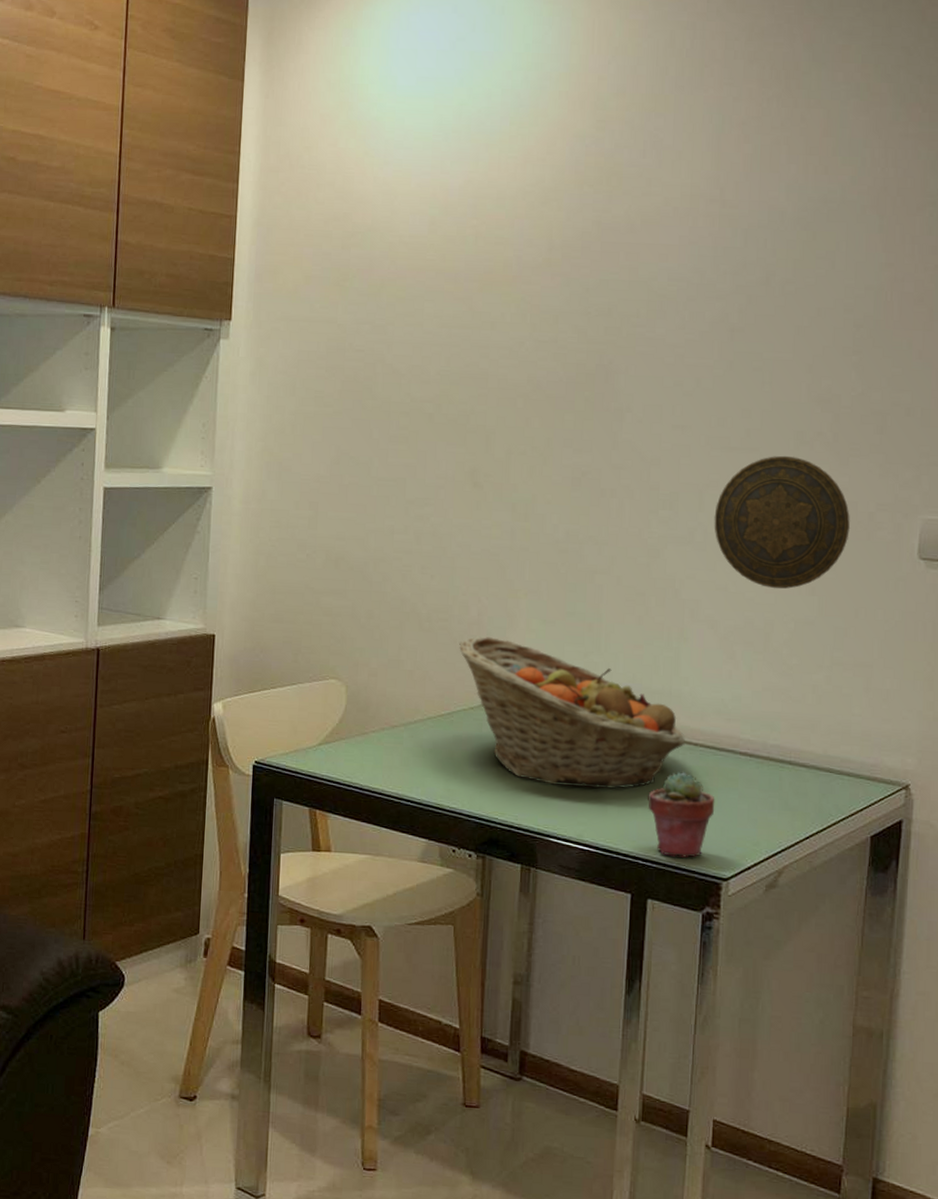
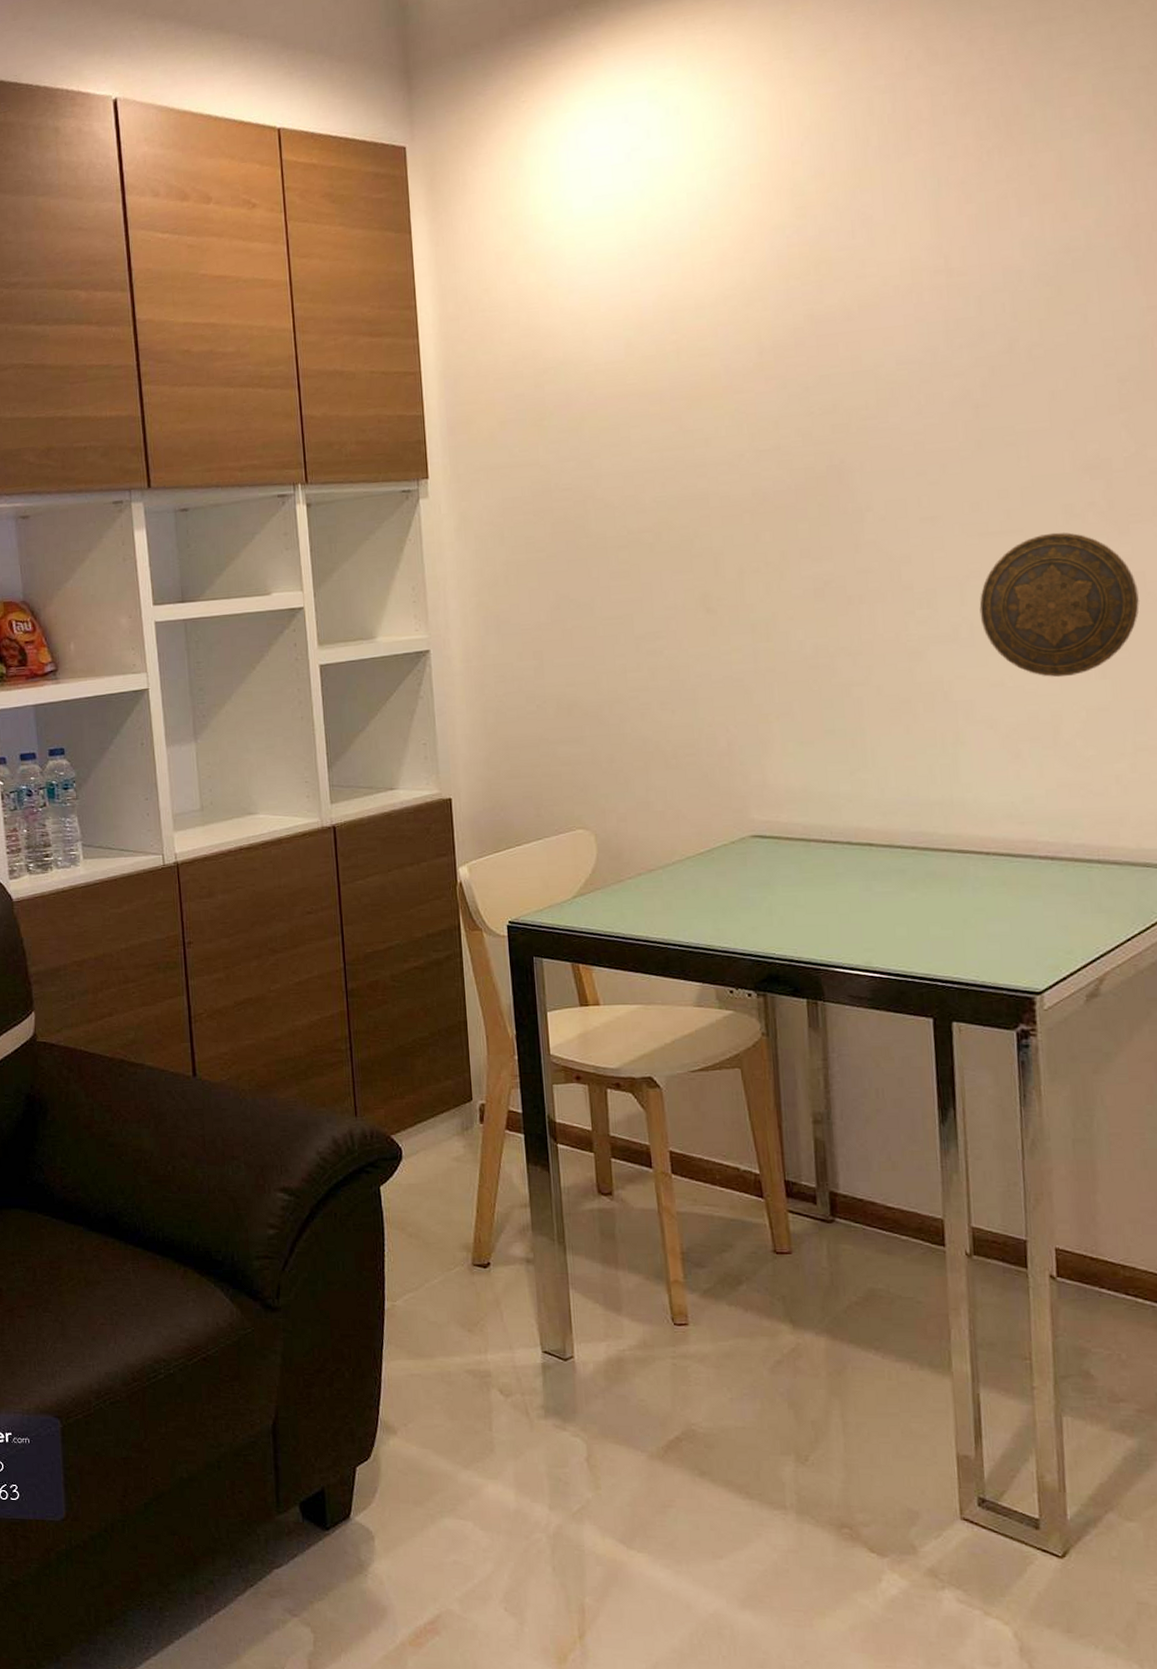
fruit basket: present [459,636,685,789] -> none [711,766,975,913]
potted succulent: present [647,771,715,858] -> none [939,883,1018,975]

